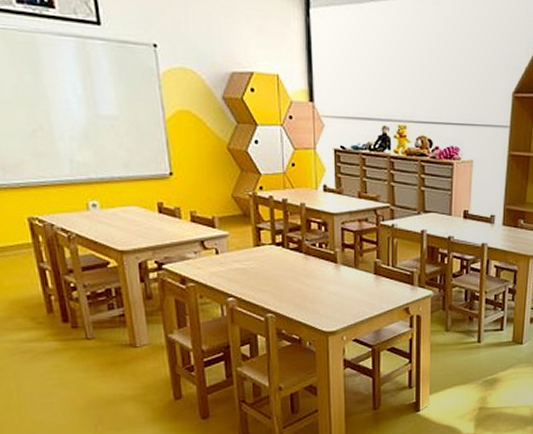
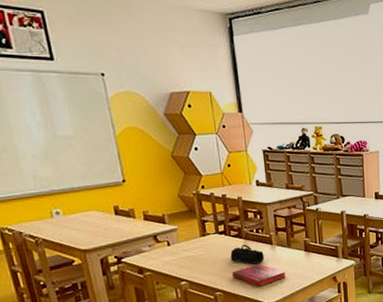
pencil case: none [287,259,326,284] -> present [230,244,264,264]
hardback book: none [287,284,350,312] -> present [232,263,287,287]

